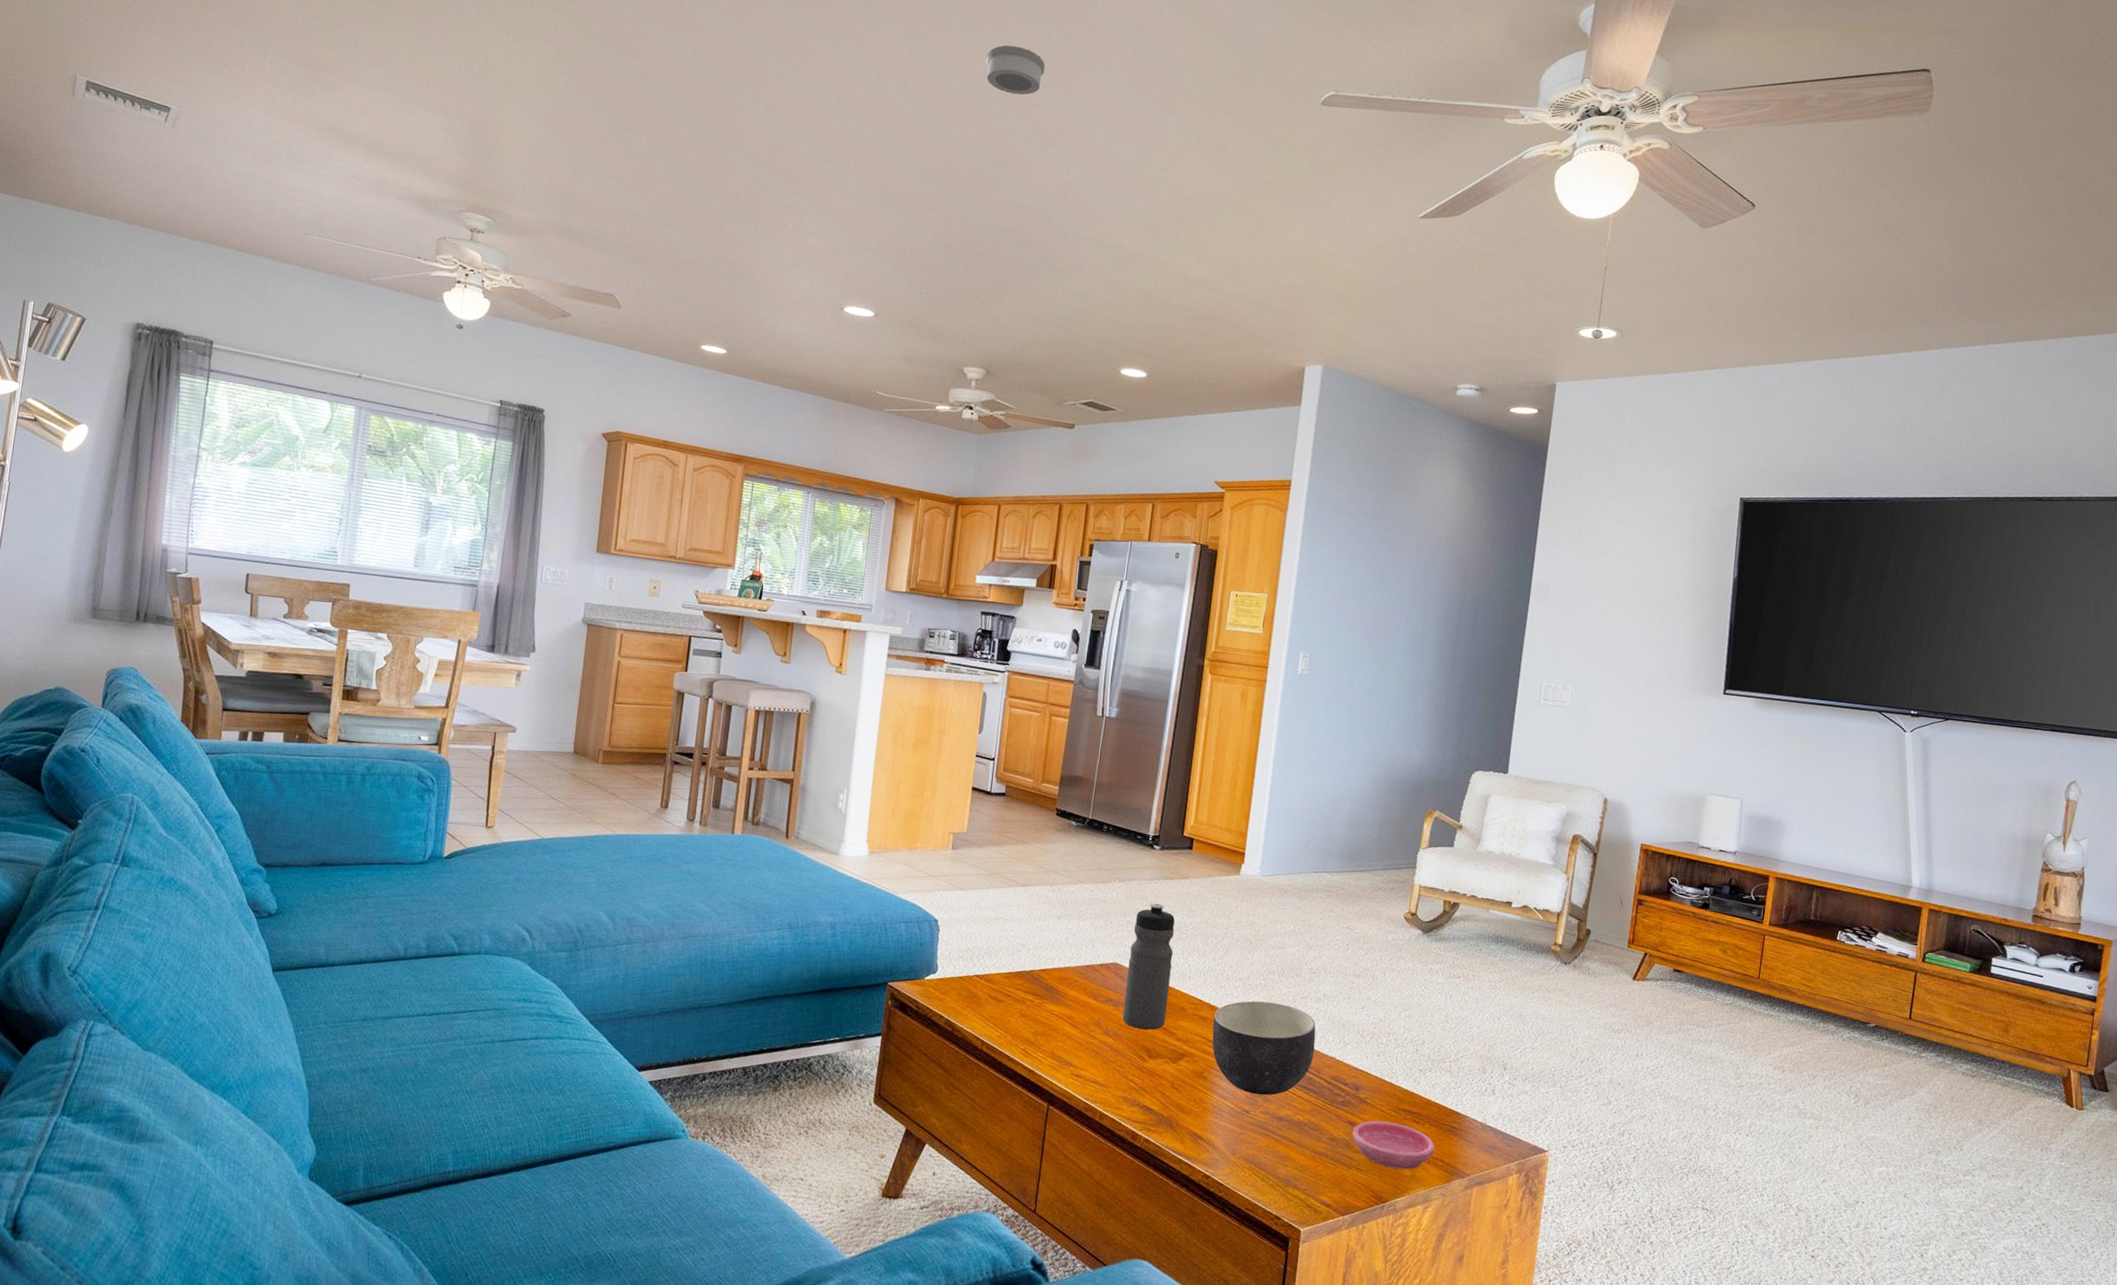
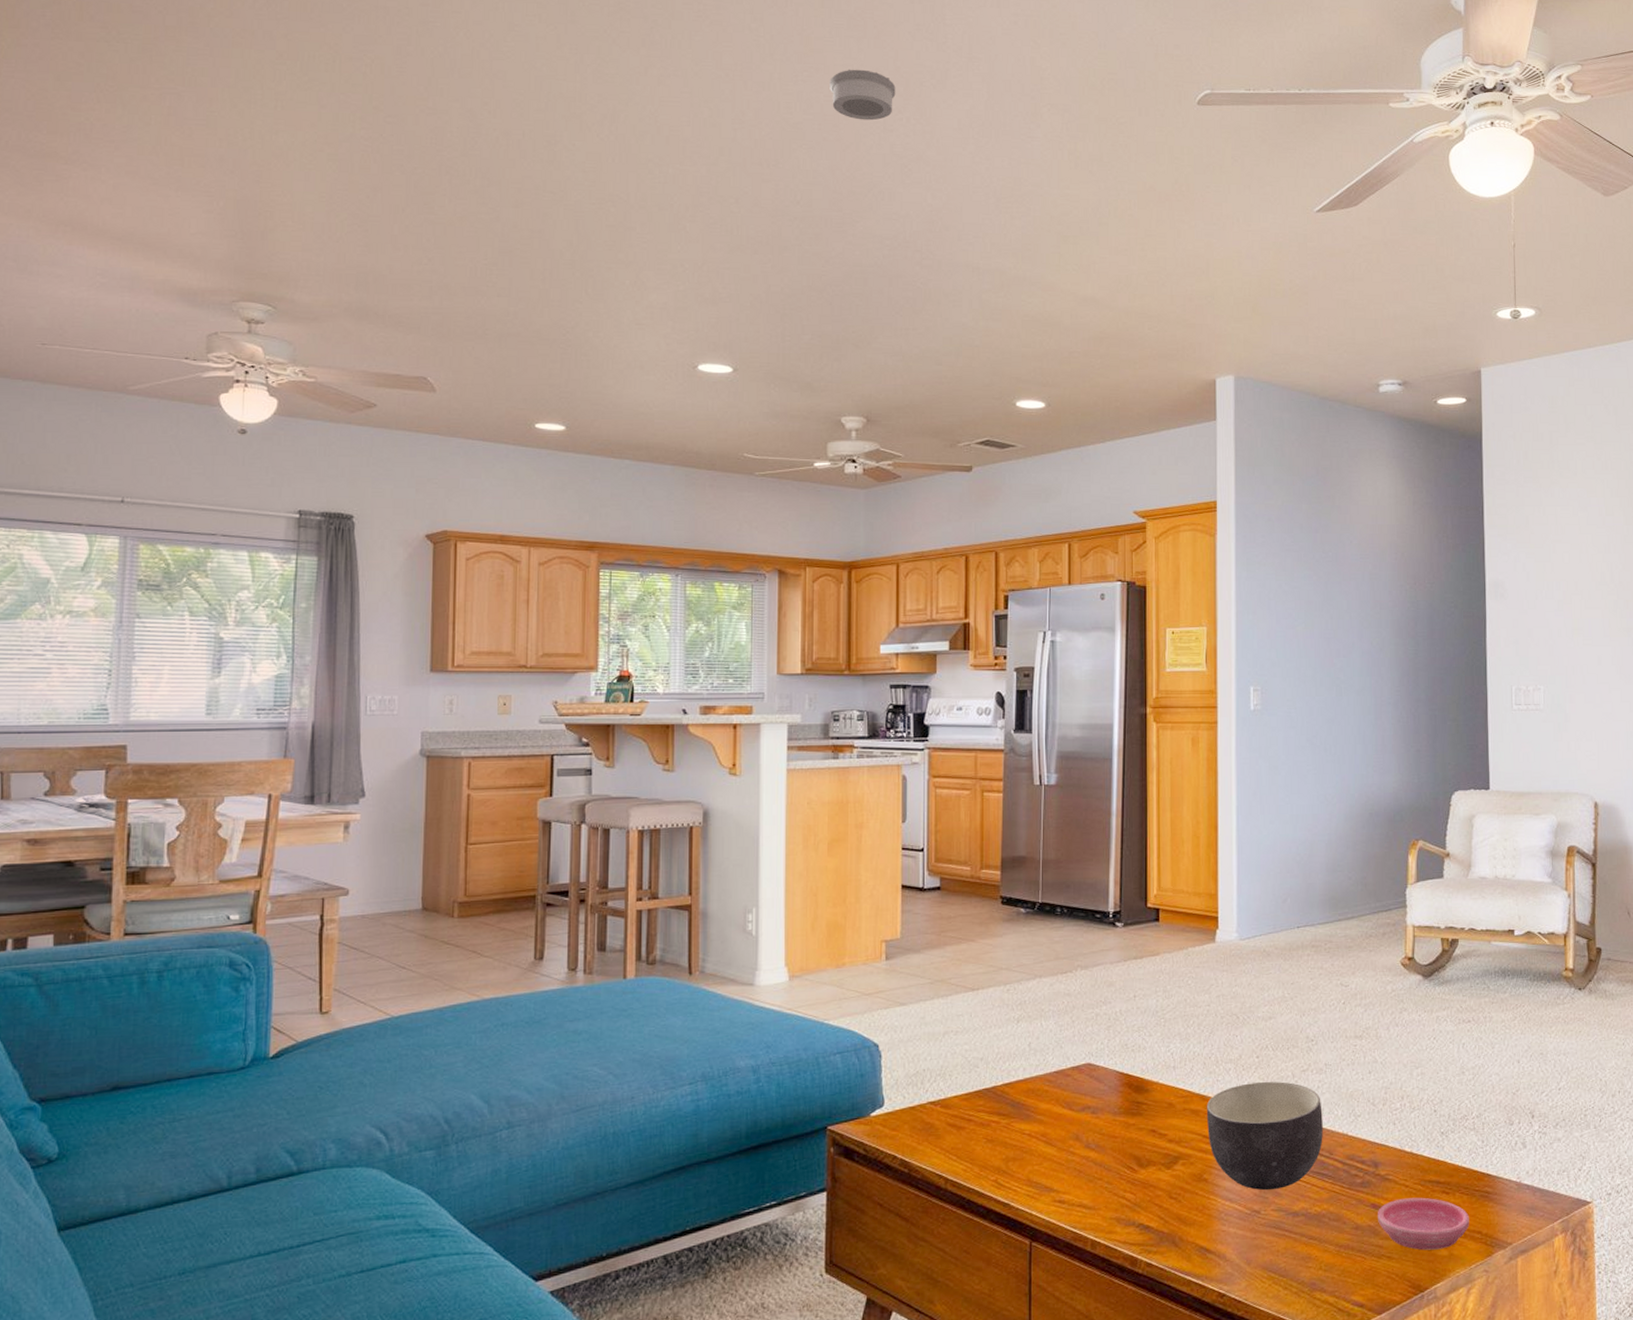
water bottle: present [1122,903,1175,1030] -> none [1103,988,1153,1135]

